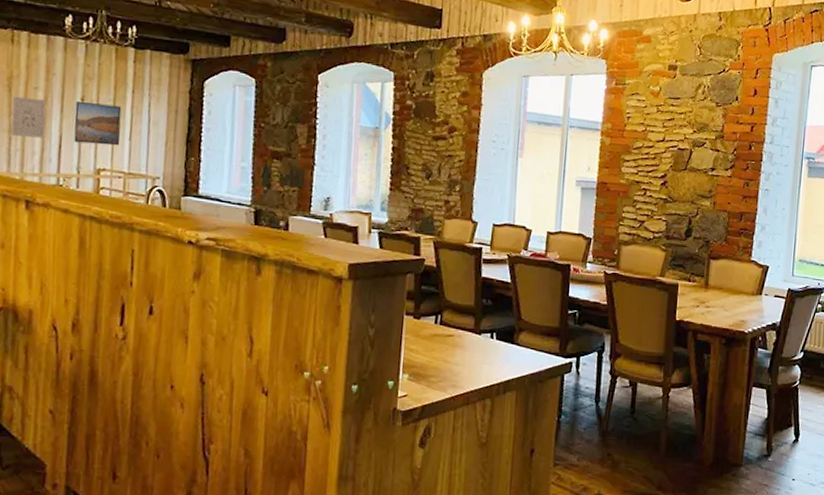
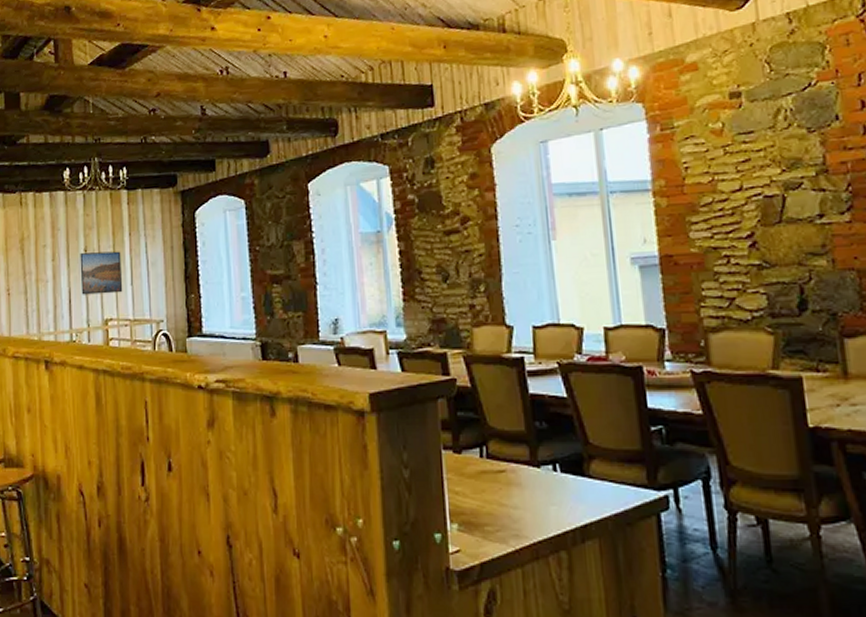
wall art: present [11,96,47,138] -> none [26,256,56,297]

